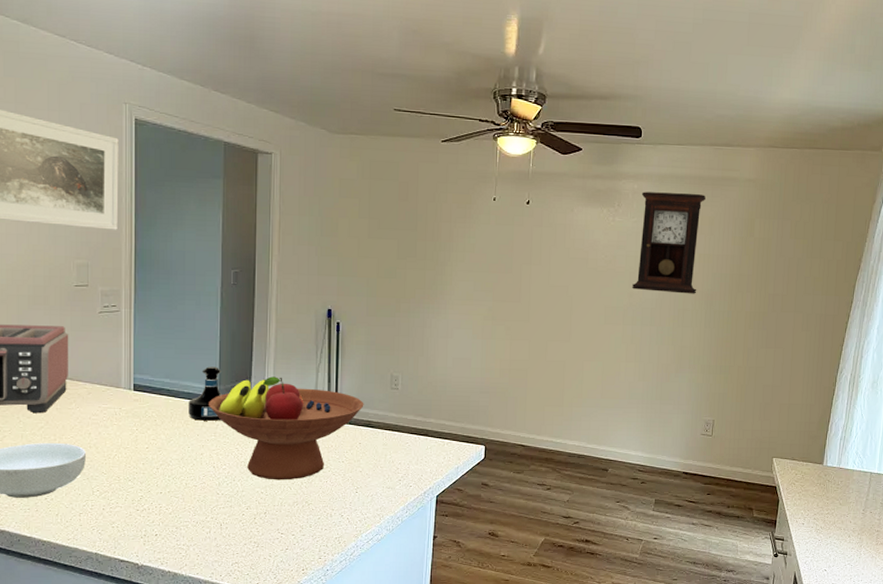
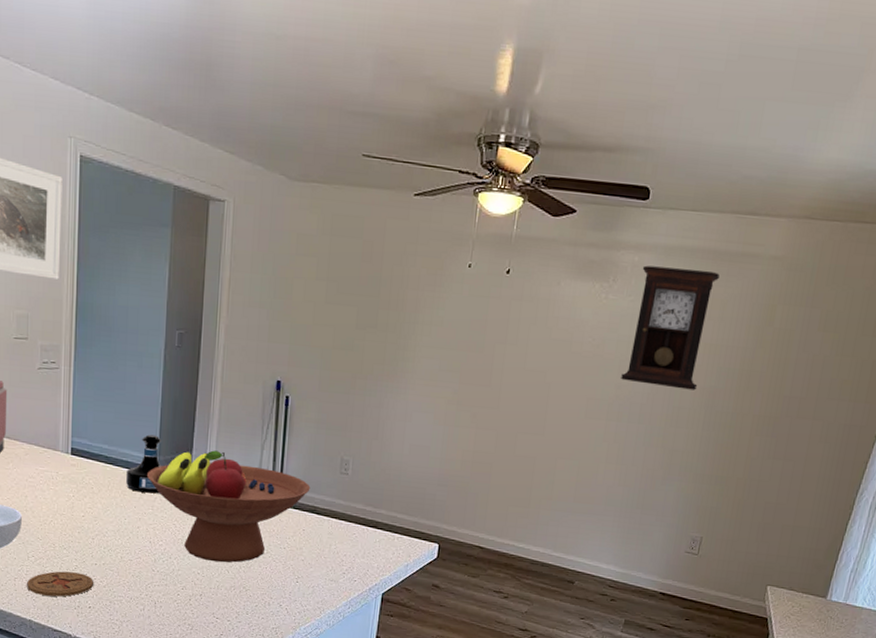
coaster: none [92,503,159,528] -> present [27,571,93,597]

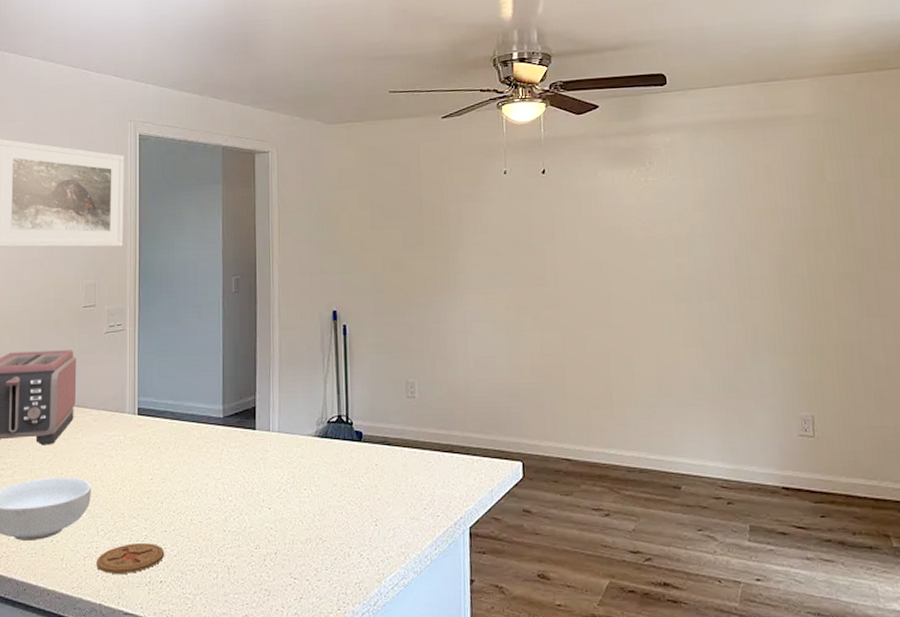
tequila bottle: present [126,434,162,494] -> none [192,383,226,446]
fruit bowl: present [147,450,311,563] -> none [213,391,378,513]
pendulum clock: present [621,265,719,390] -> none [675,139,763,259]

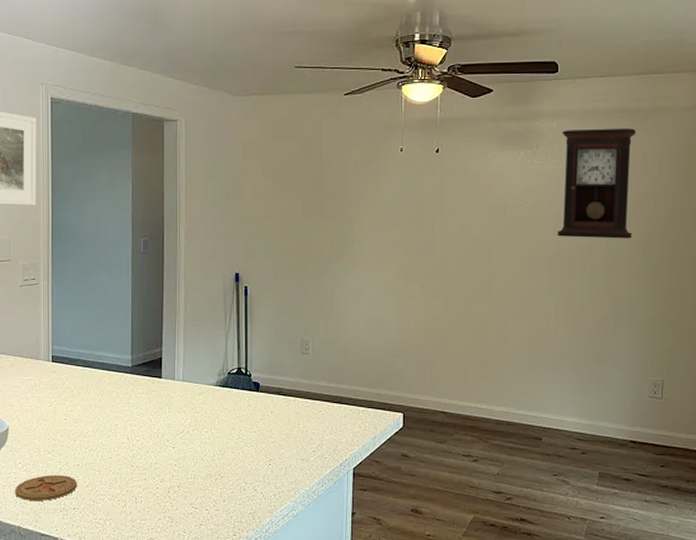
pendulum clock: none [675,139,763,259] -> present [557,129,636,239]

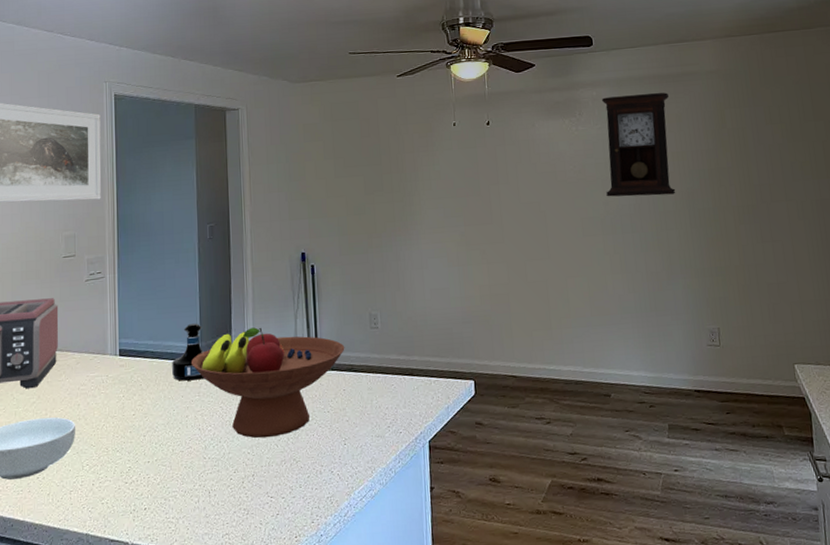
coaster: present [15,475,77,501] -> none [82,474,147,505]
tequila bottle: none [103,336,134,391] -> present [172,323,205,381]
fruit bowl: none [122,344,275,452] -> present [192,327,345,438]

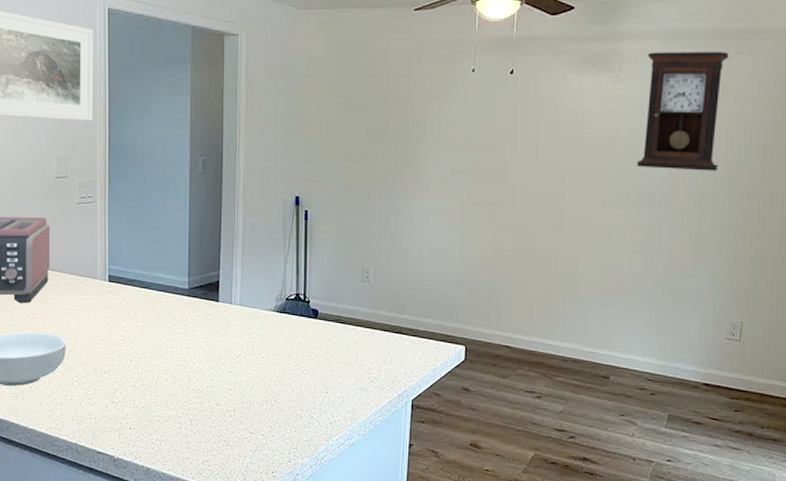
tequila bottle: present [172,323,205,381] -> none [160,257,191,314]
fruit bowl: present [192,327,345,438] -> none [179,268,334,377]

